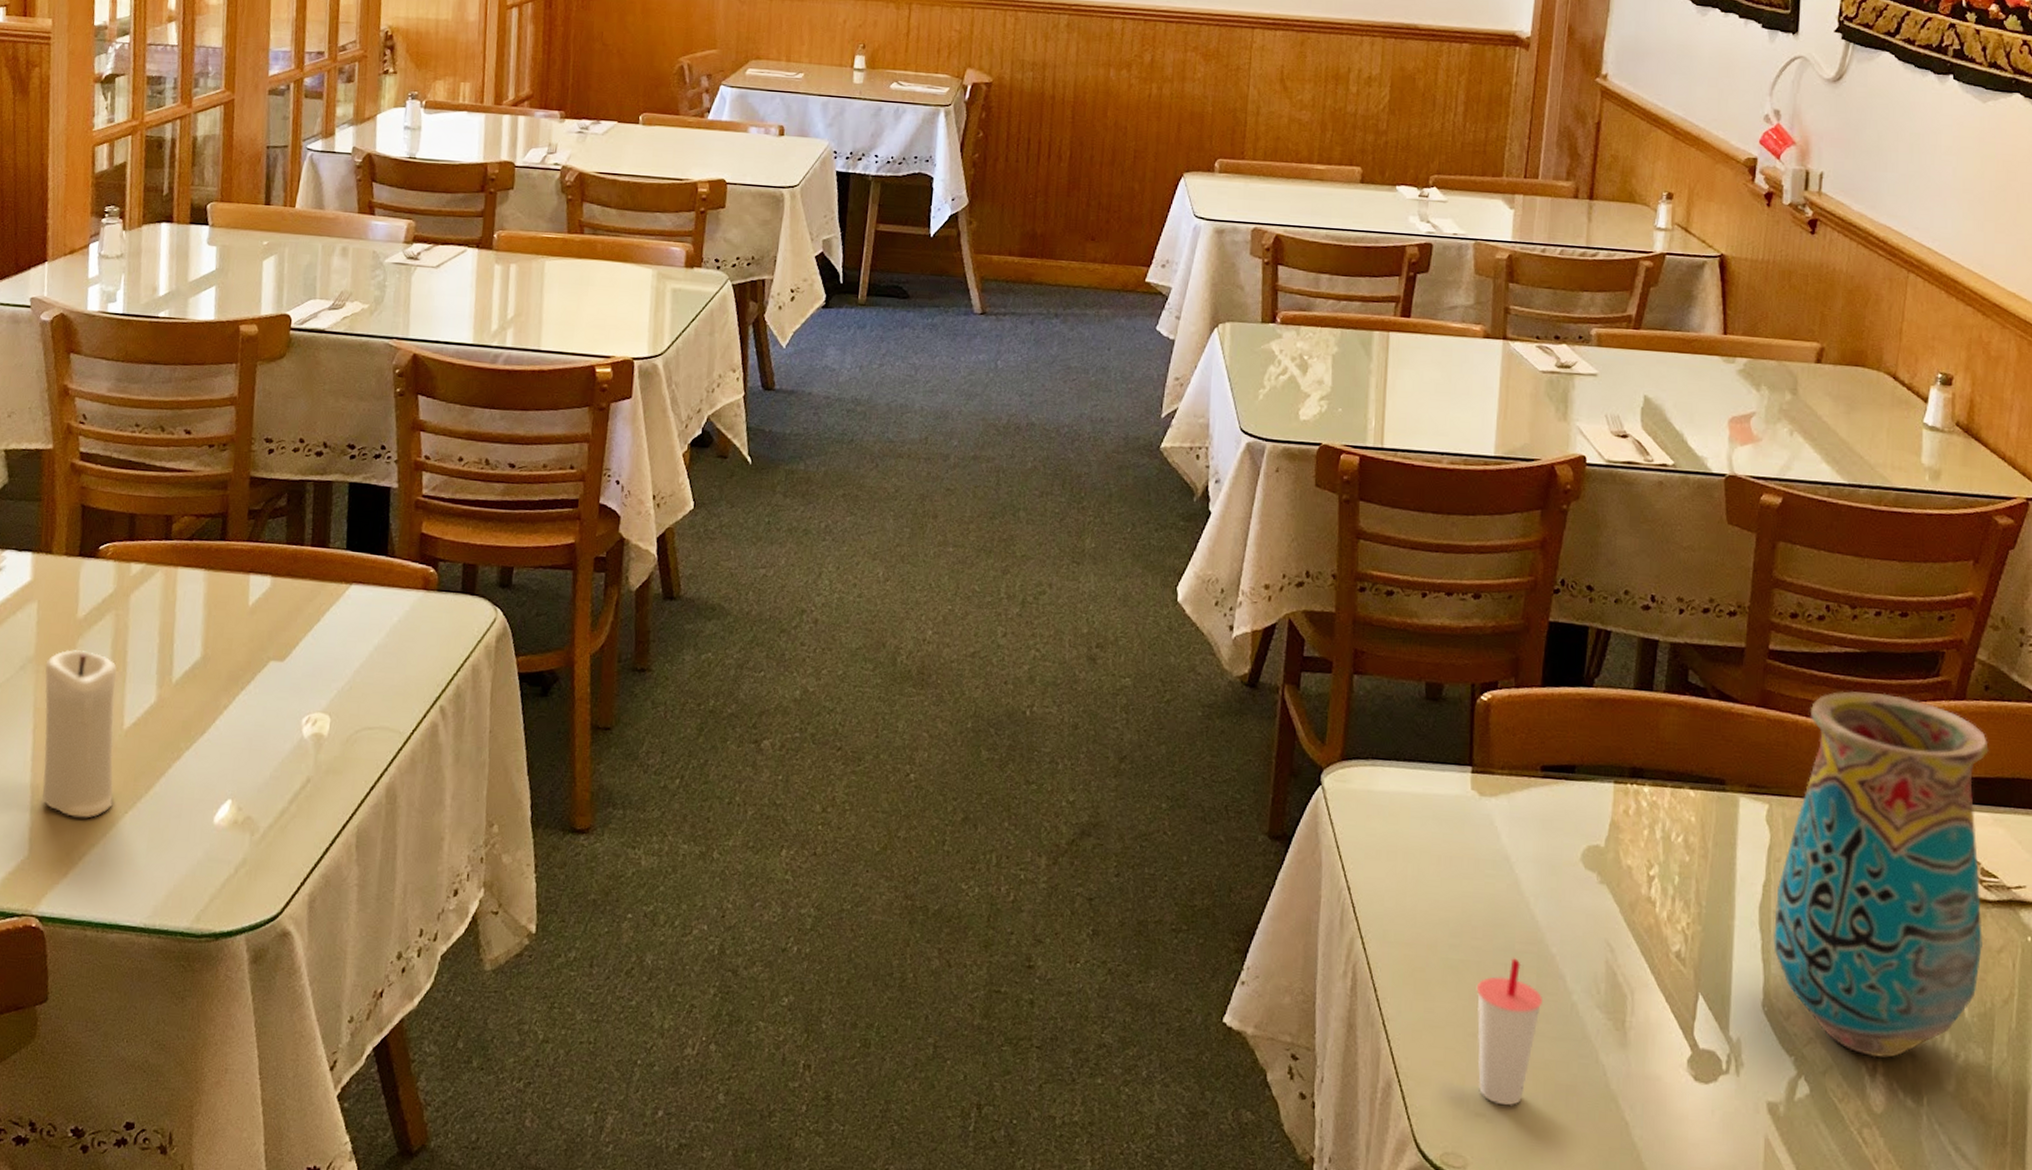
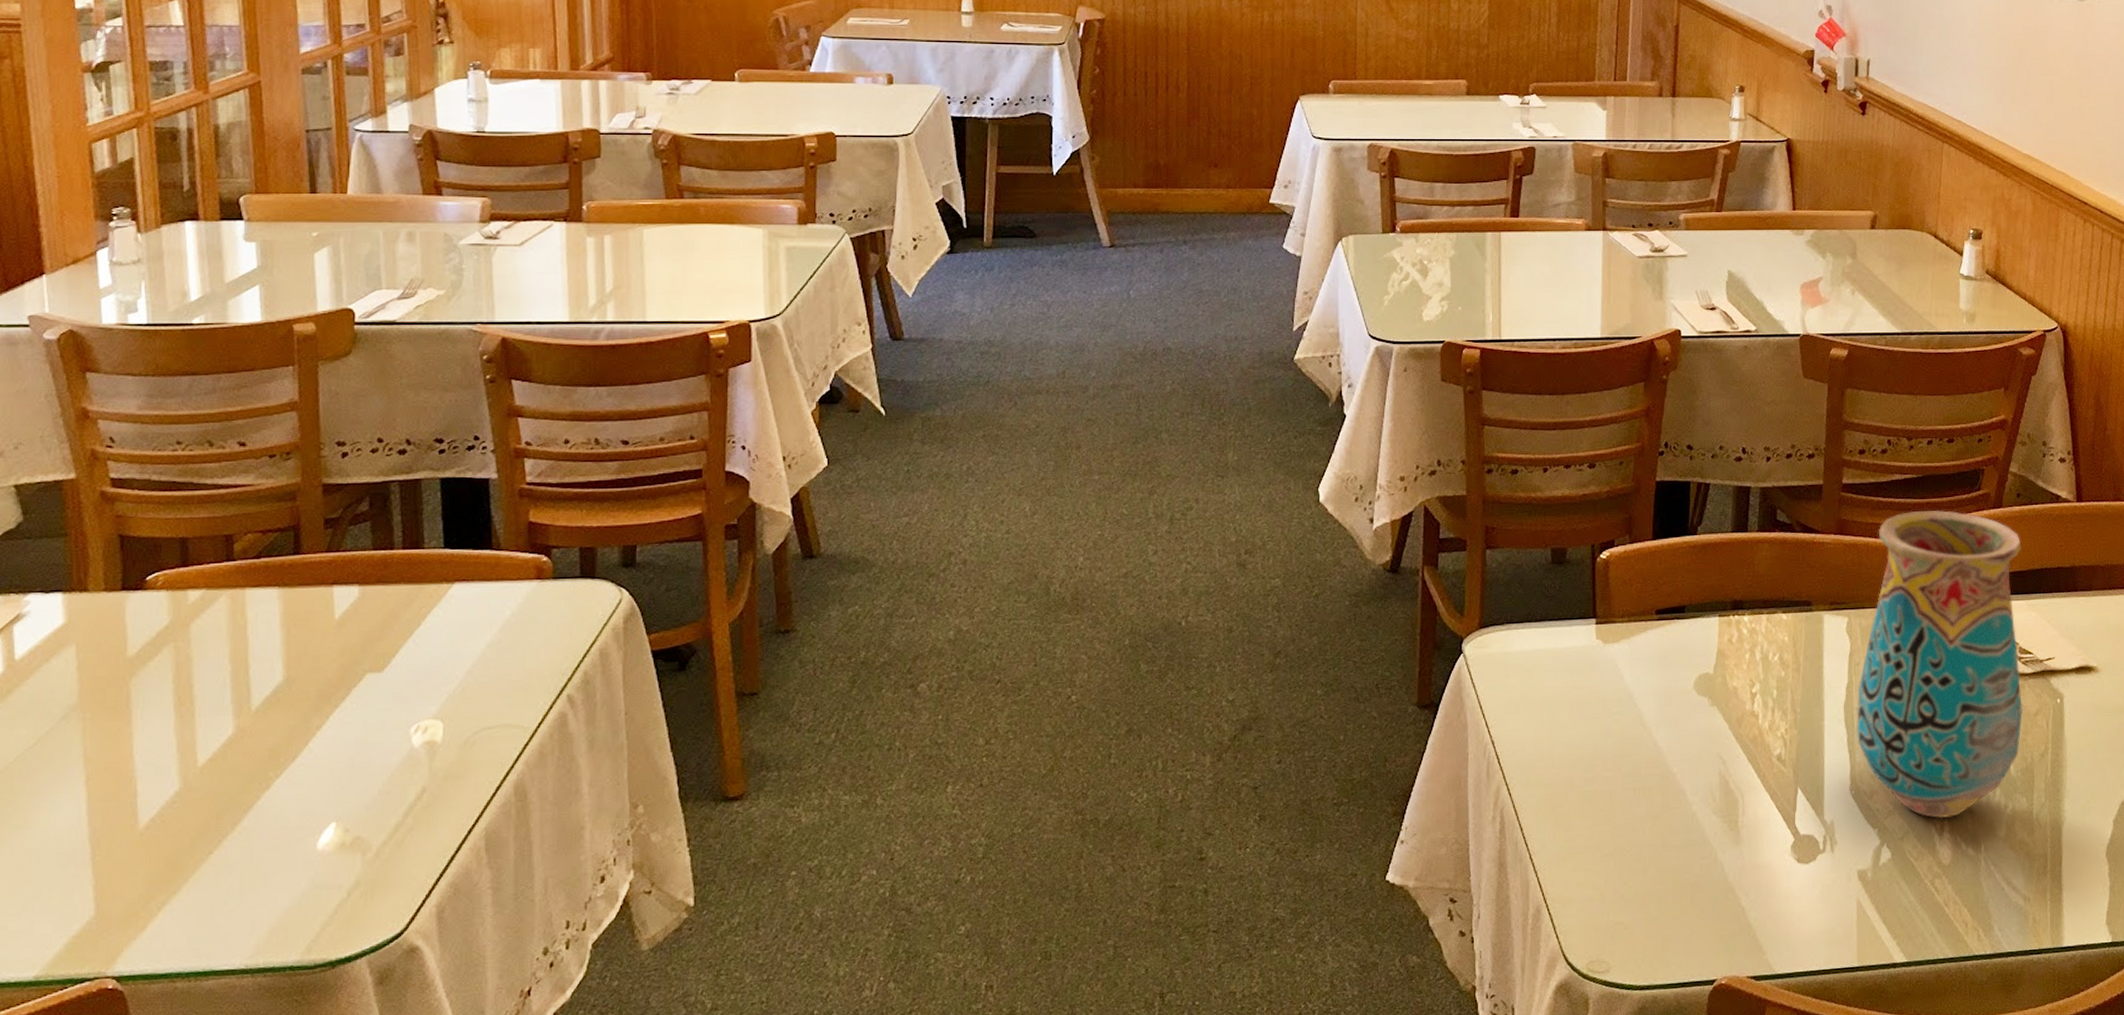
candle: present [42,649,117,818] -> none [93,689,194,867]
cup: present [1476,958,1542,1107] -> none [1609,782,1667,911]

